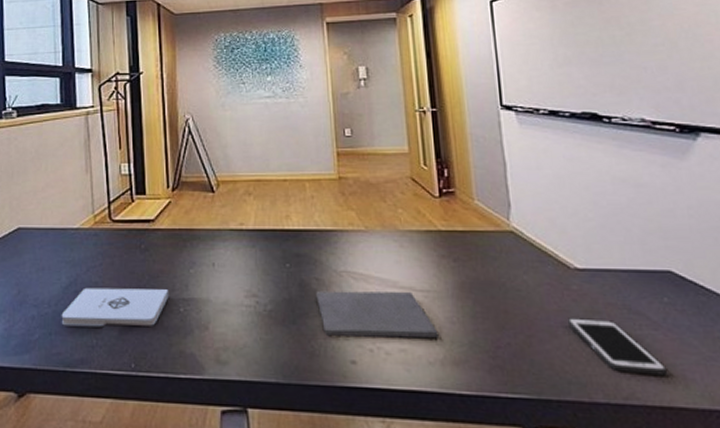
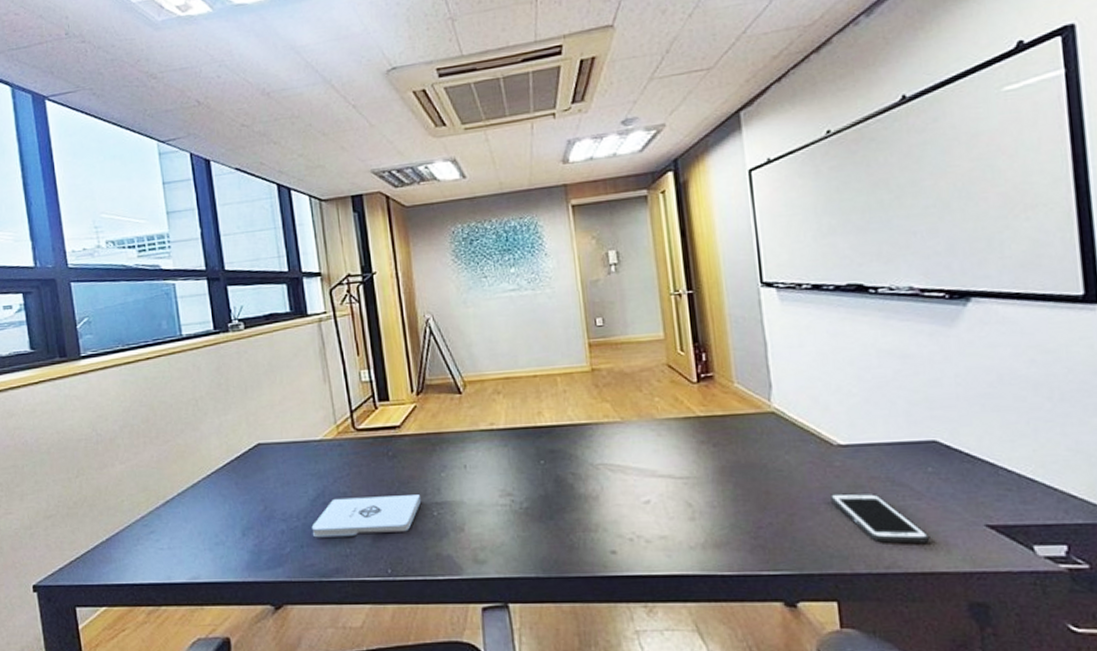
notepad: present [316,290,439,339] -> none [573,479,699,529]

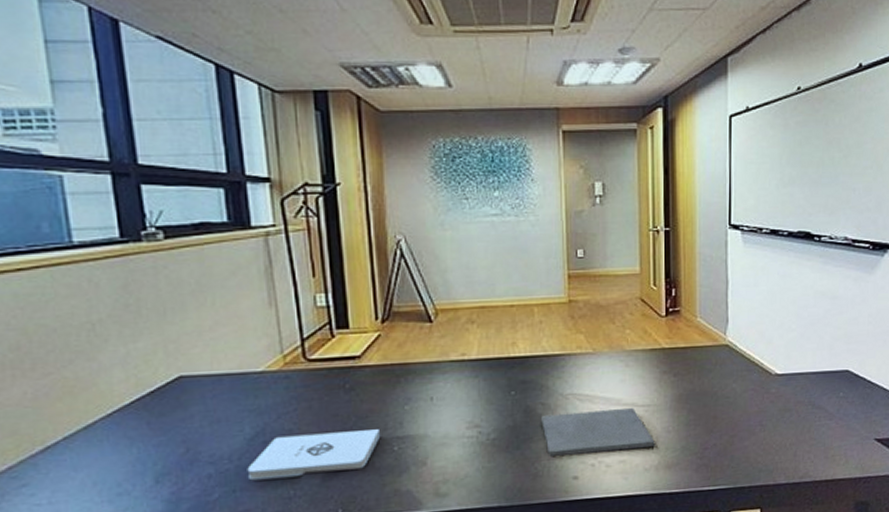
notepad: none [573,479,699,529] -> present [541,407,655,457]
cell phone: present [830,493,931,544] -> none [765,415,835,457]

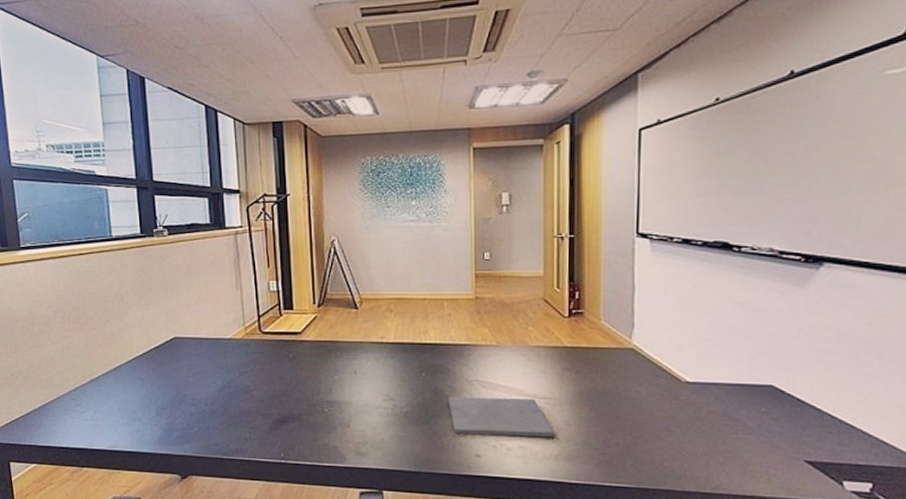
notepad: present [247,429,381,481] -> none [217,390,315,424]

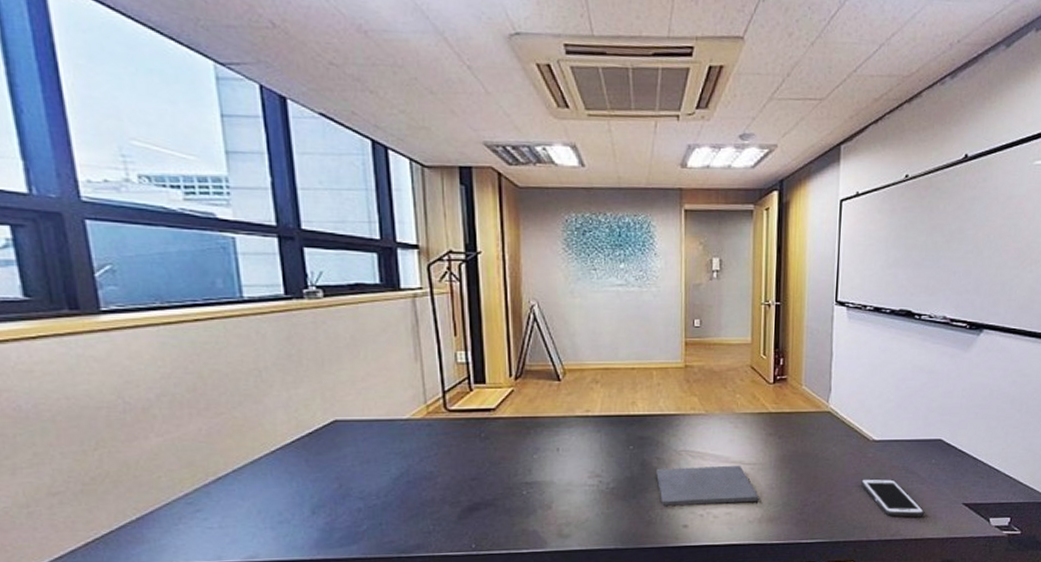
cell phone: none [673,423,755,471] -> present [861,478,925,517]

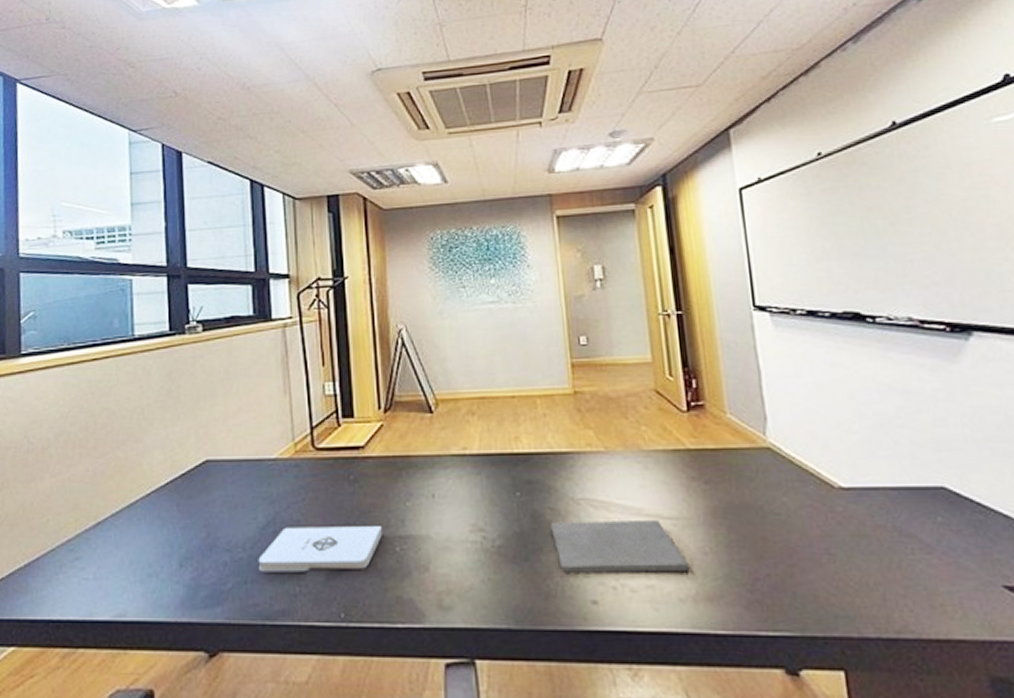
notepad: none [392,475,512,516] -> present [258,526,383,573]
cell phone: present [861,478,925,517] -> none [833,543,944,605]

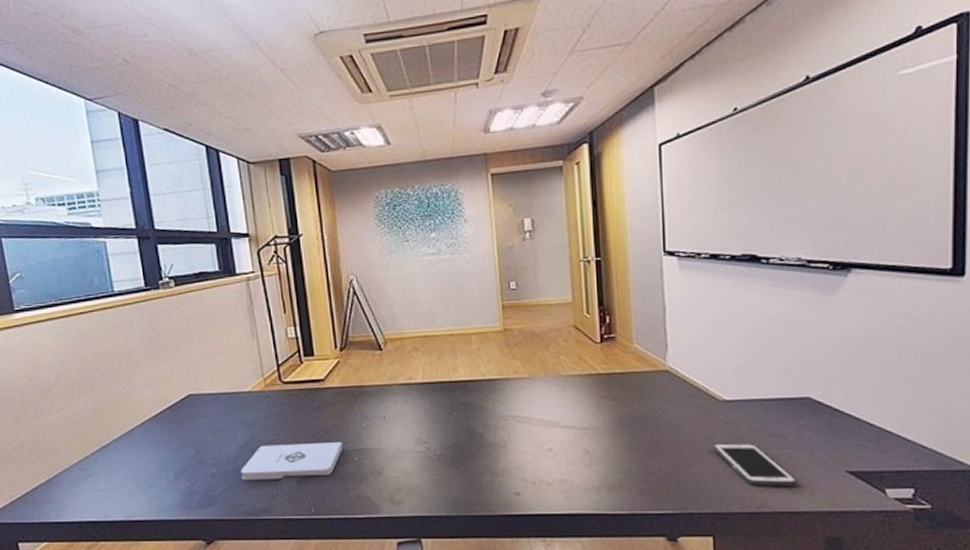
notepad: present [551,519,690,574] -> none [483,429,595,474]
cell phone: none [833,543,944,605] -> present [713,443,798,487]

